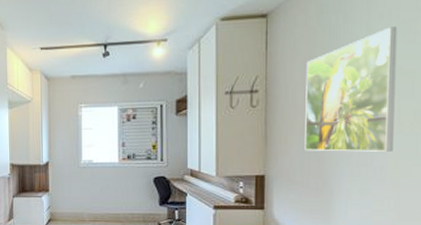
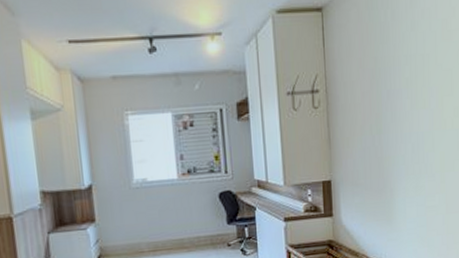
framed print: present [304,26,397,152] -> none [362,25,439,152]

